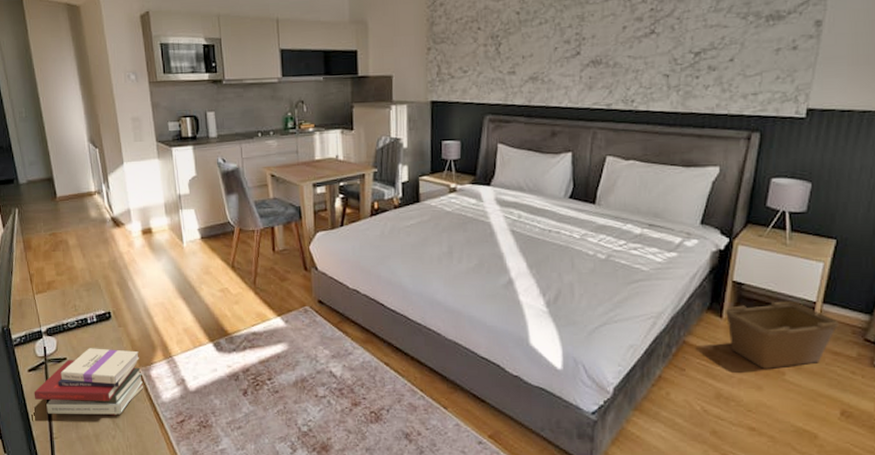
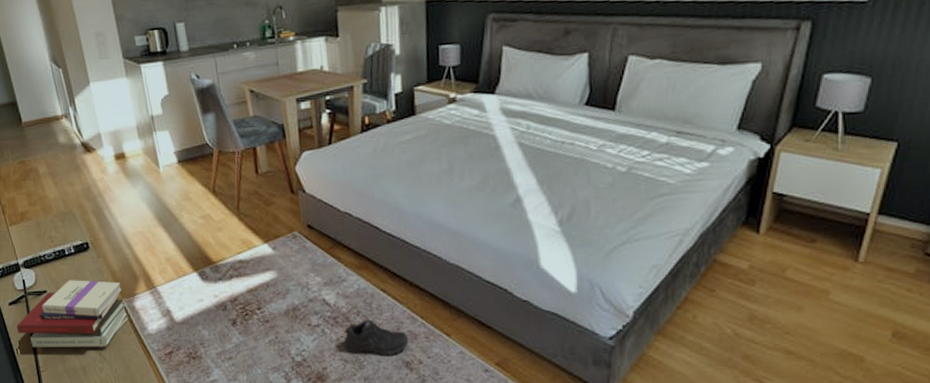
athletic shoe: none [347,390,409,427] -> present [343,318,409,355]
bicycle basket: present [726,301,839,370] -> none [764,213,895,289]

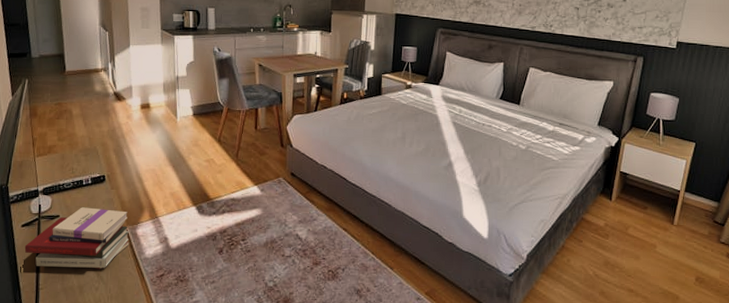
athletic shoe: present [343,318,409,355] -> none [308,252,361,284]

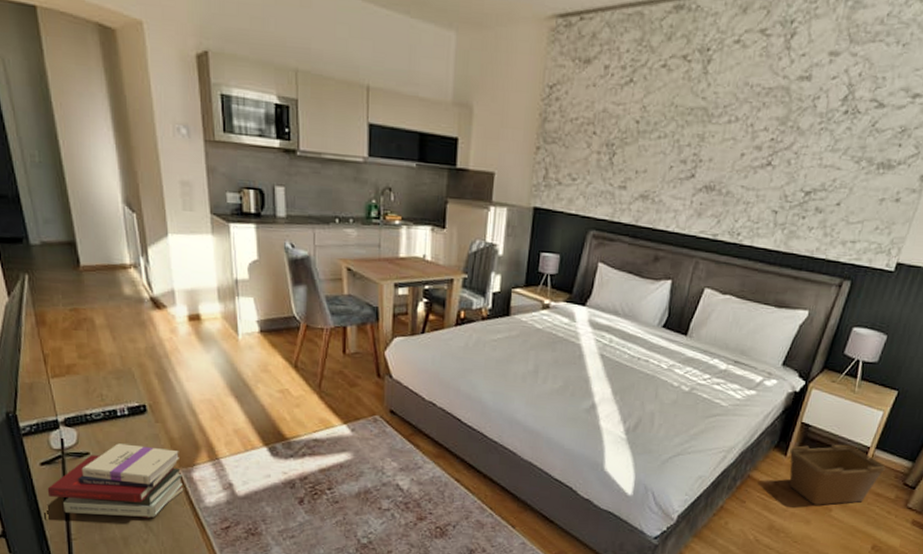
bicycle basket: none [614,188,696,243] -> present [789,443,886,506]

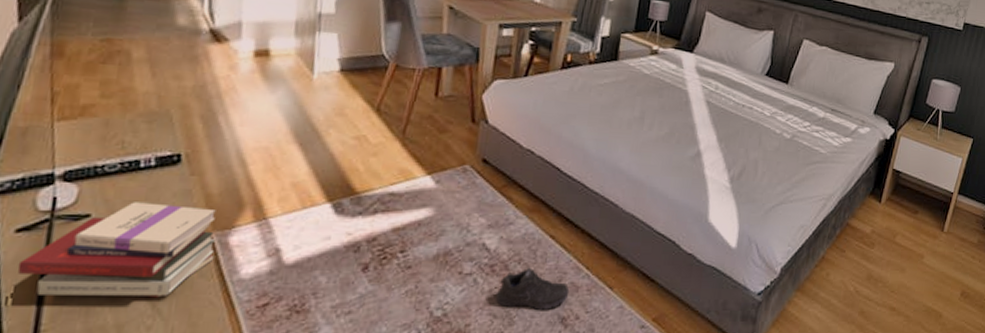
athletic shoe: none [411,506,476,543] -> present [495,267,570,310]
bicycle basket: present [789,443,886,506] -> none [884,189,968,253]

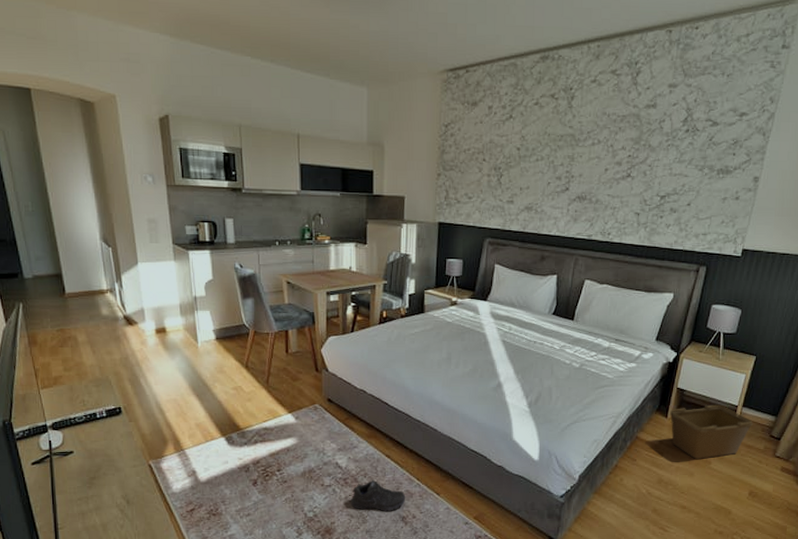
books: present [17,202,216,298] -> none [37,442,154,506]
bicycle basket: none [884,189,968,253] -> present [670,404,753,460]

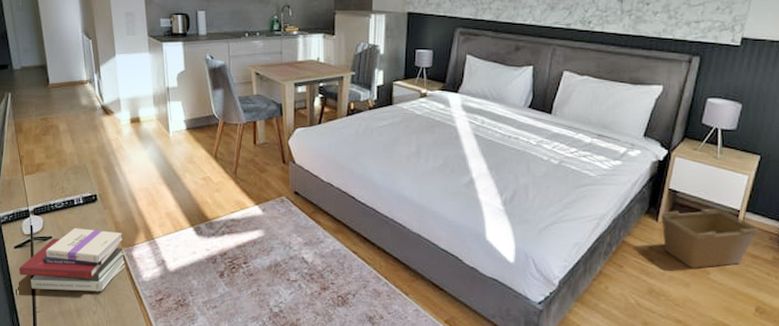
books: none [37,442,154,506] -> present [19,228,126,293]
athletic shoe: present [350,479,406,511] -> none [316,276,373,310]

